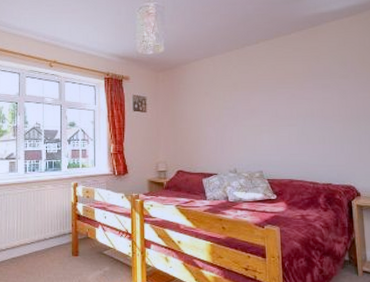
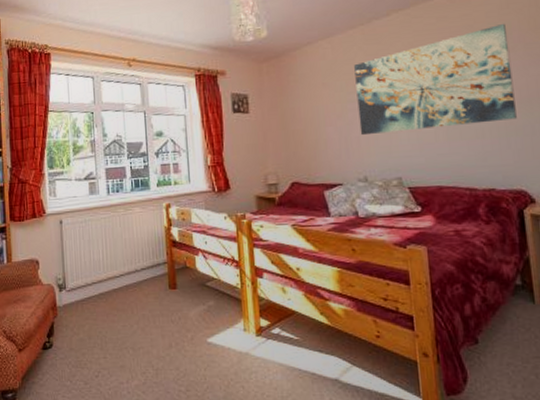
wall art: none [230,56,349,136] -> present [354,23,517,136]

